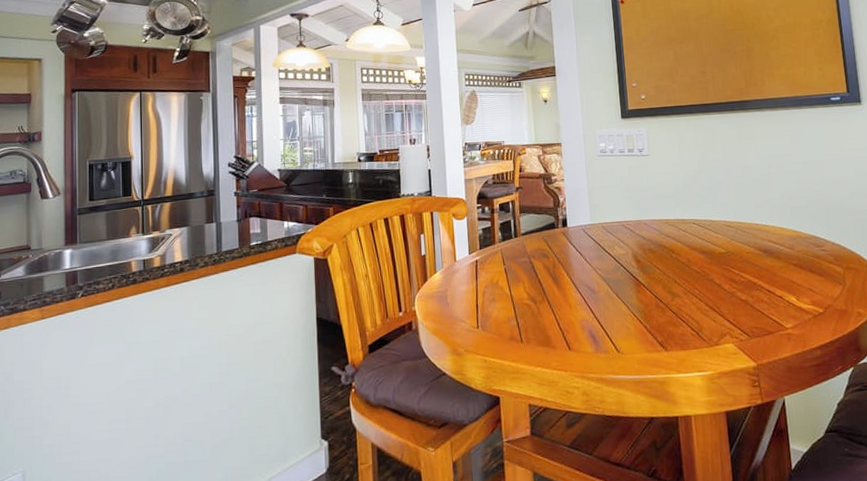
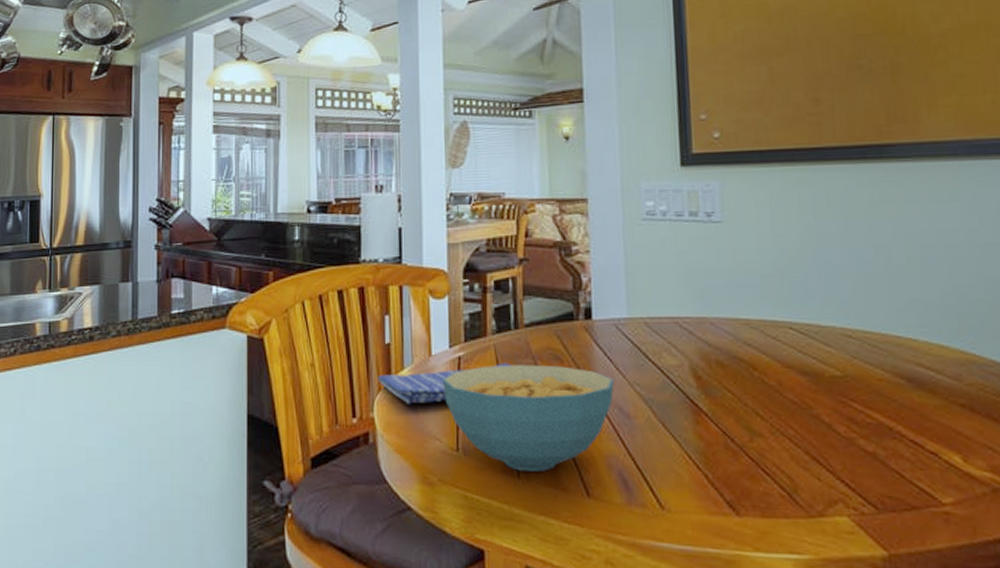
dish towel: none [417,262,514,298] -> present [377,363,512,404]
cereal bowl: none [465,261,584,338] -> present [442,364,615,472]

